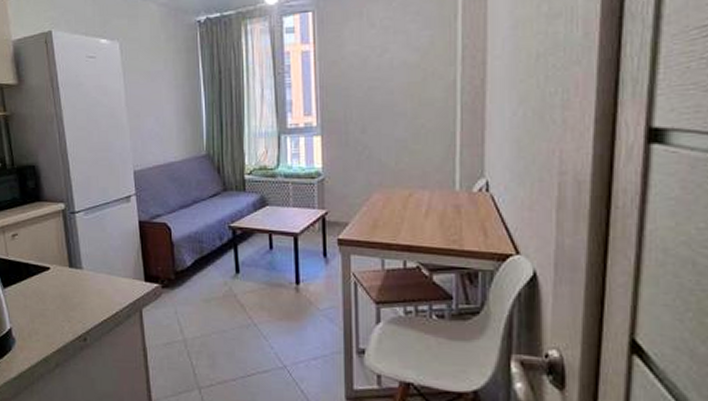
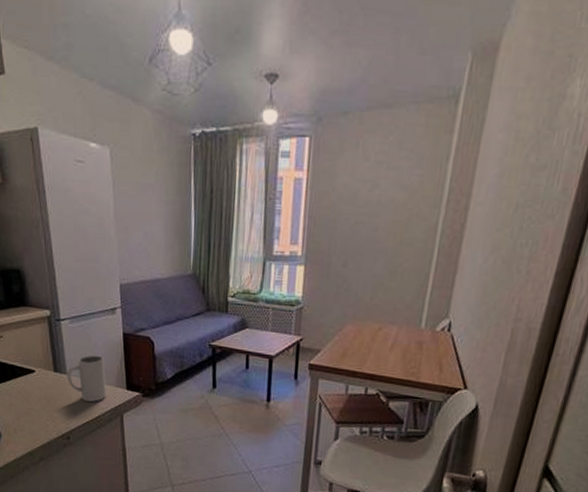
mug: none [82,246,125,297] -> present [66,355,107,402]

